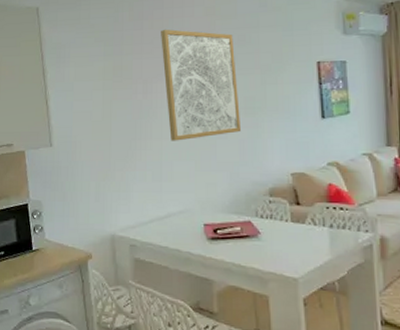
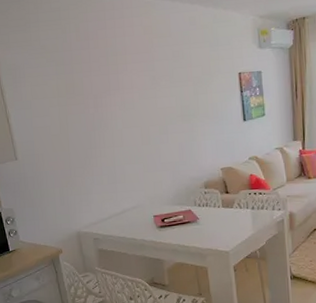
wall art: present [161,29,242,141] -> none [106,48,180,148]

